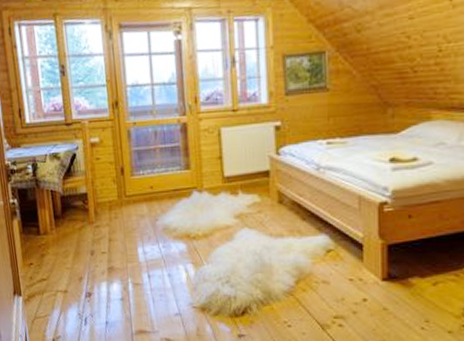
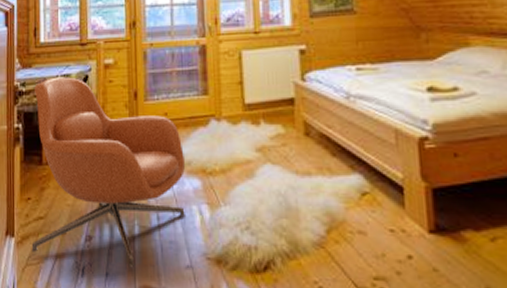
armchair: none [25,155,173,317] -> present [31,77,186,268]

